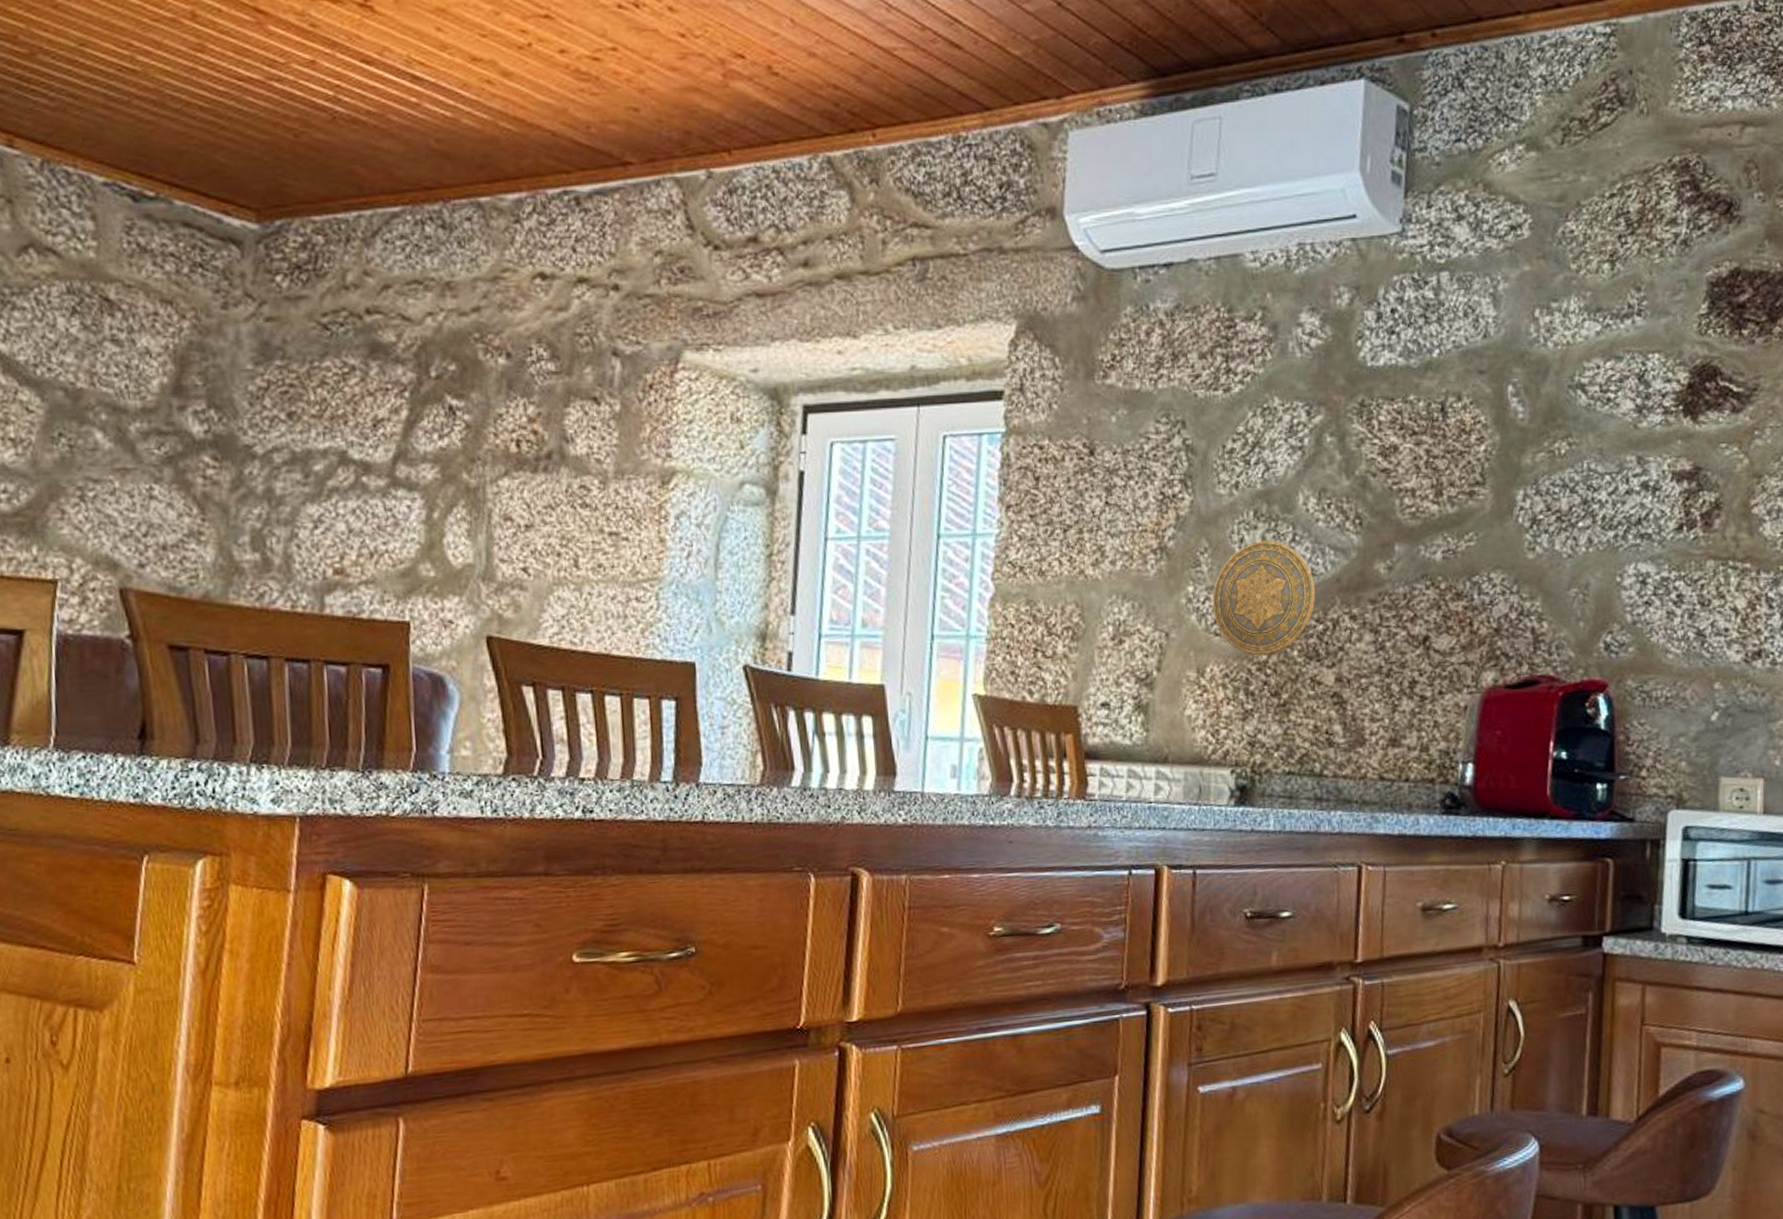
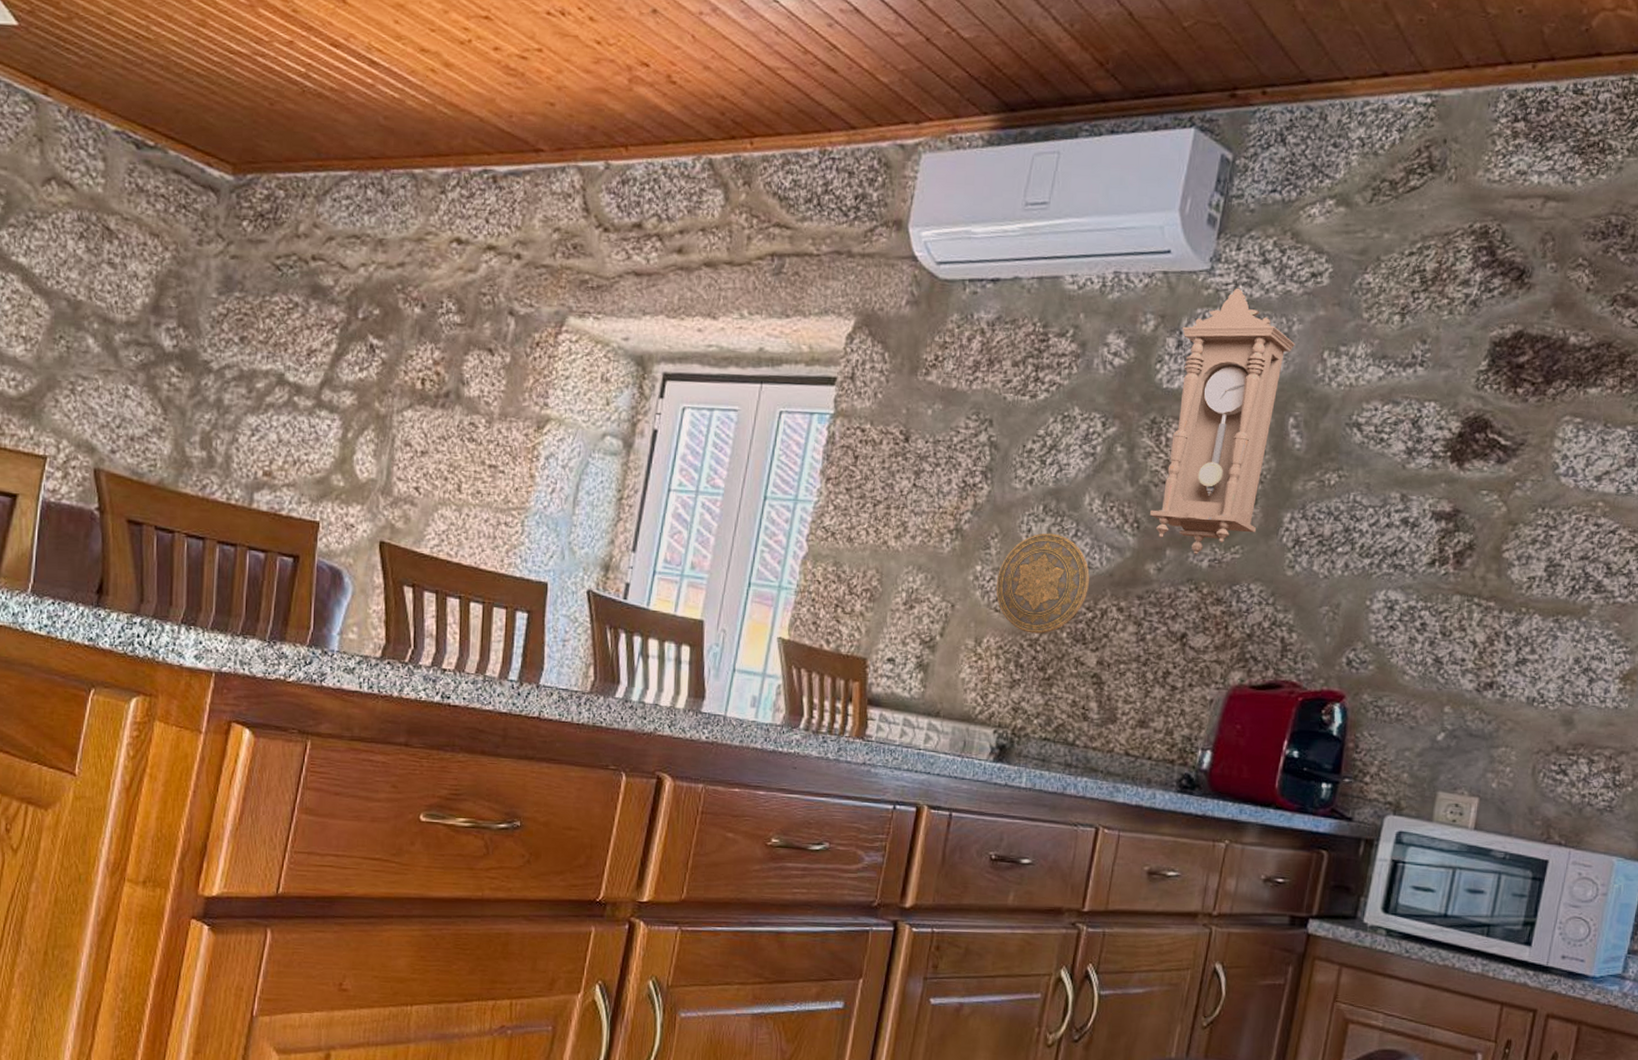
pendulum clock: none [1372,249,1504,548] -> present [1150,288,1296,555]

